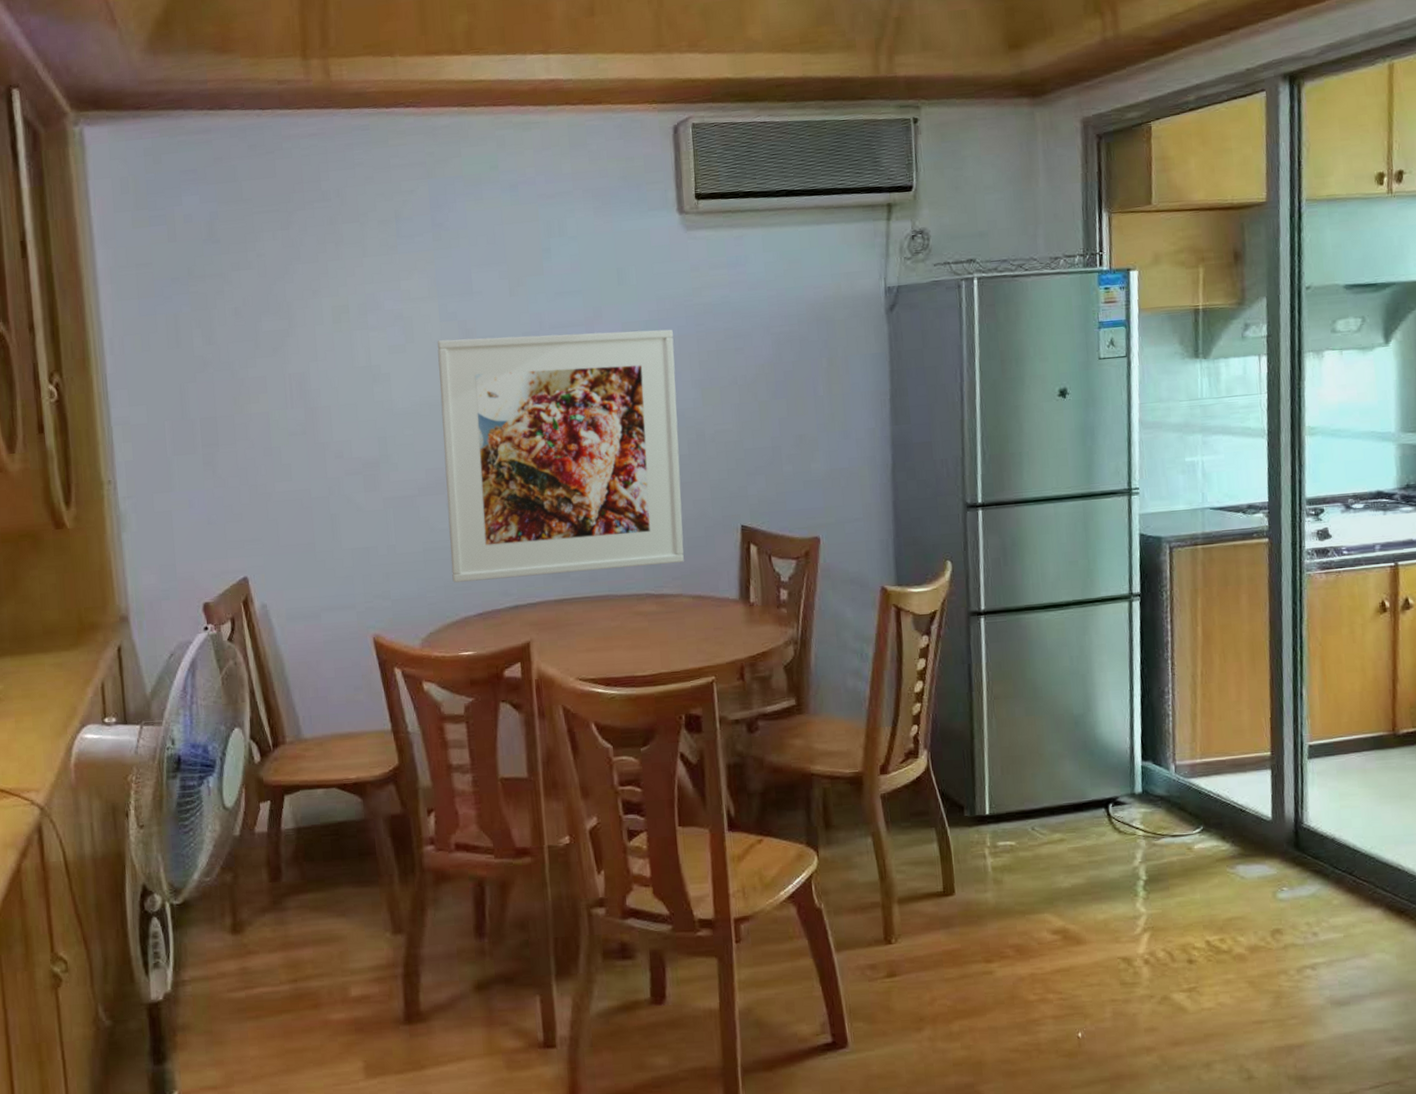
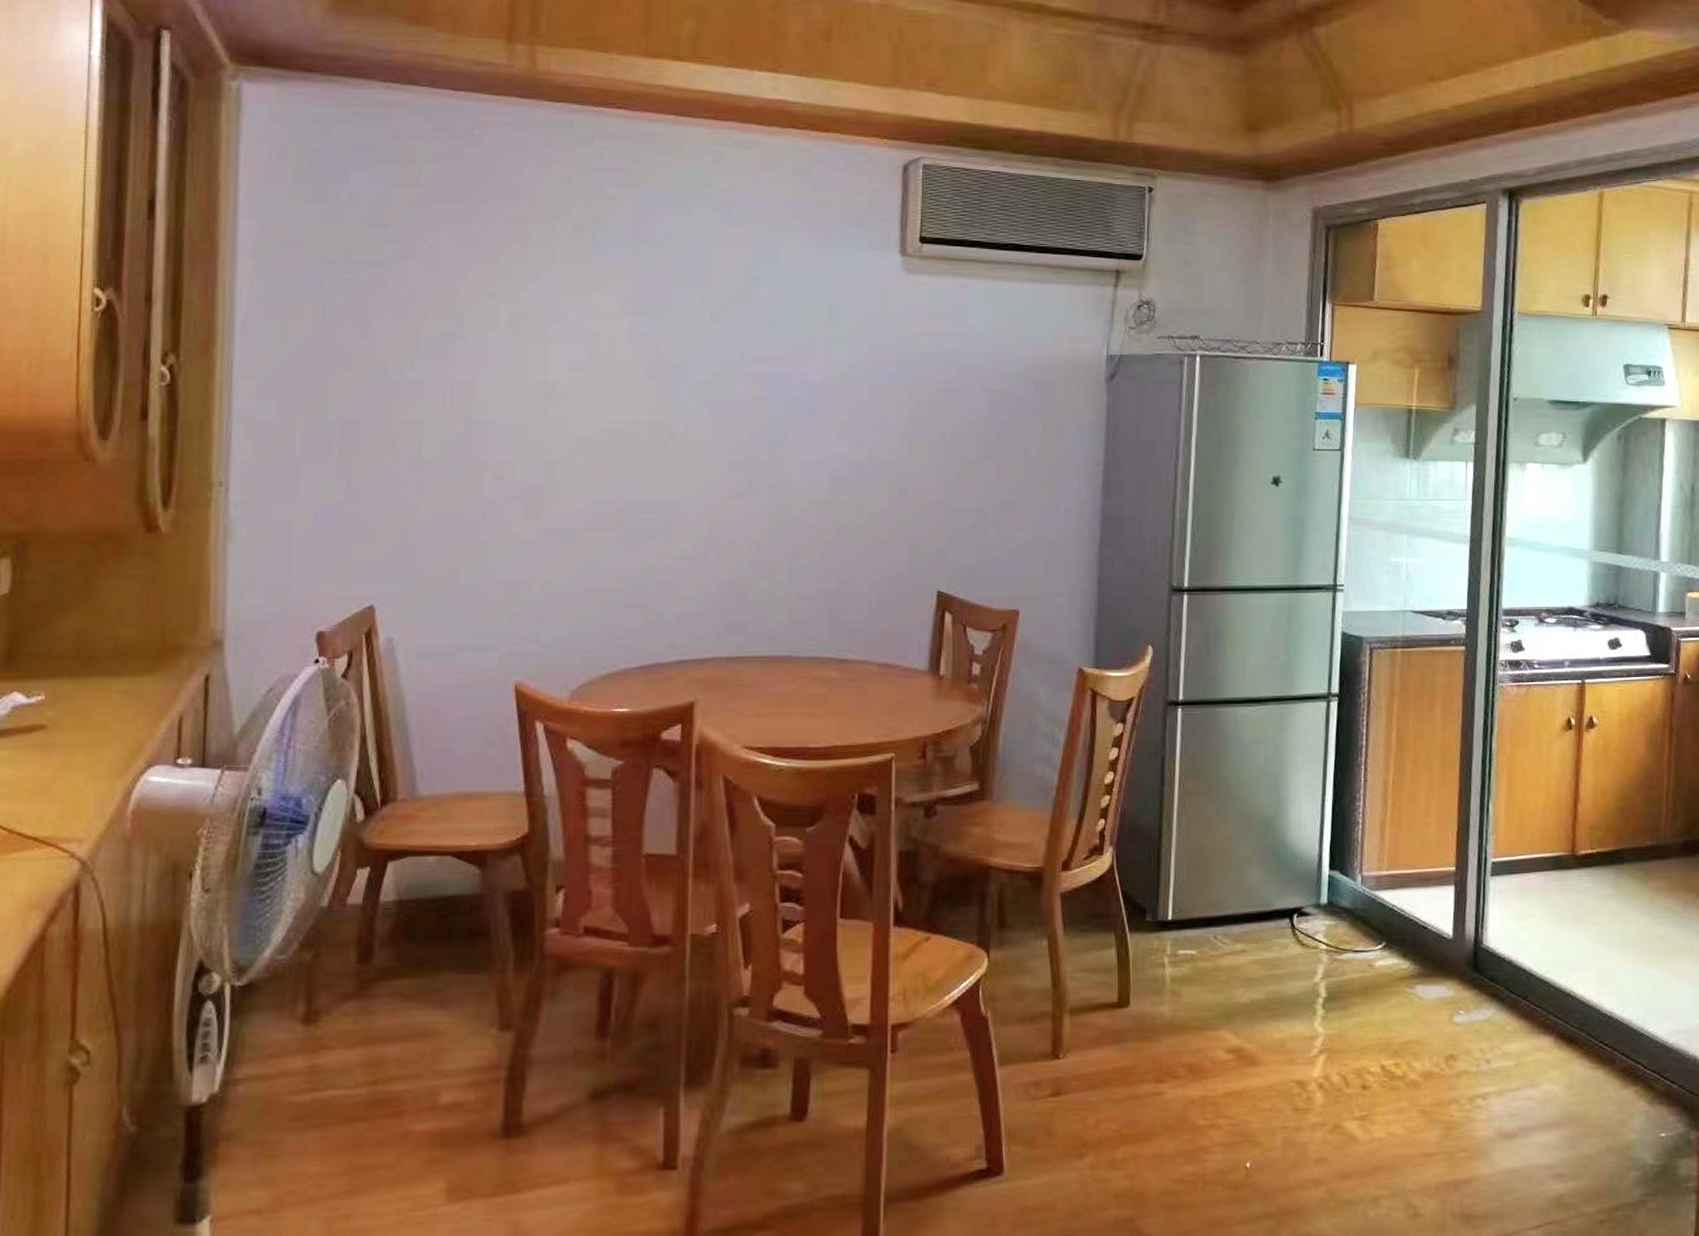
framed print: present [437,329,684,583] -> none [613,362,883,630]

